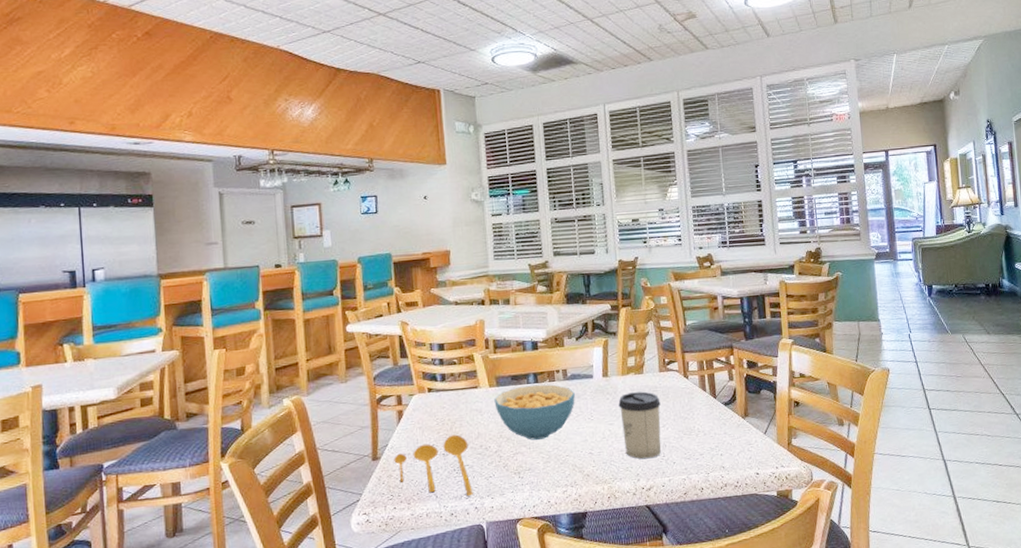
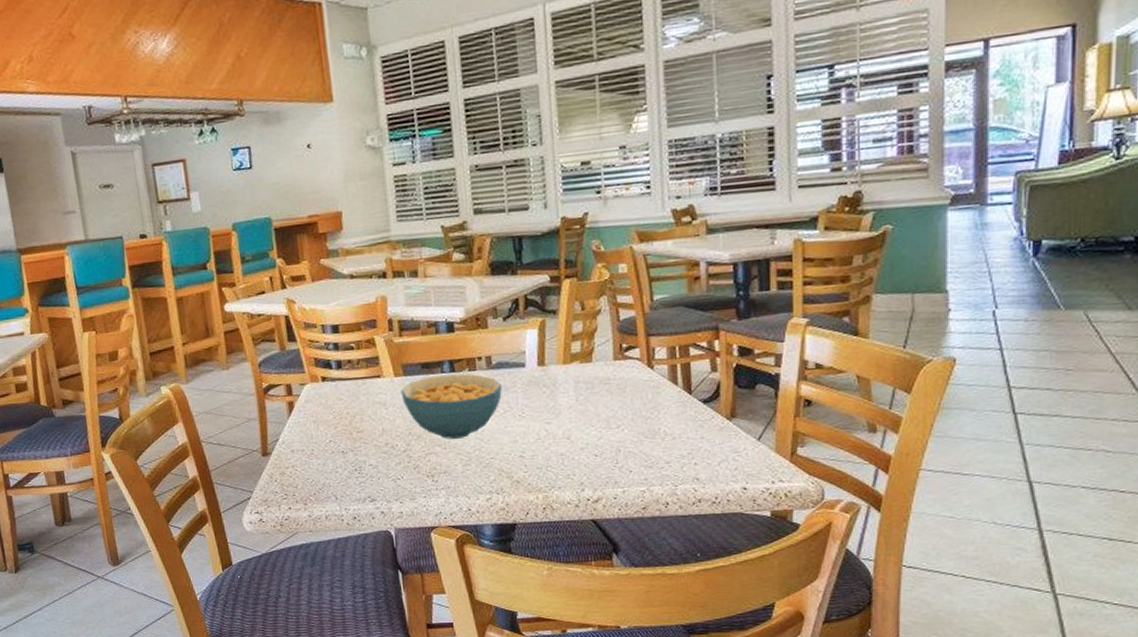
spoon: present [394,434,473,496] -> none [286,430,379,500]
cup: present [618,391,661,460] -> none [558,384,615,466]

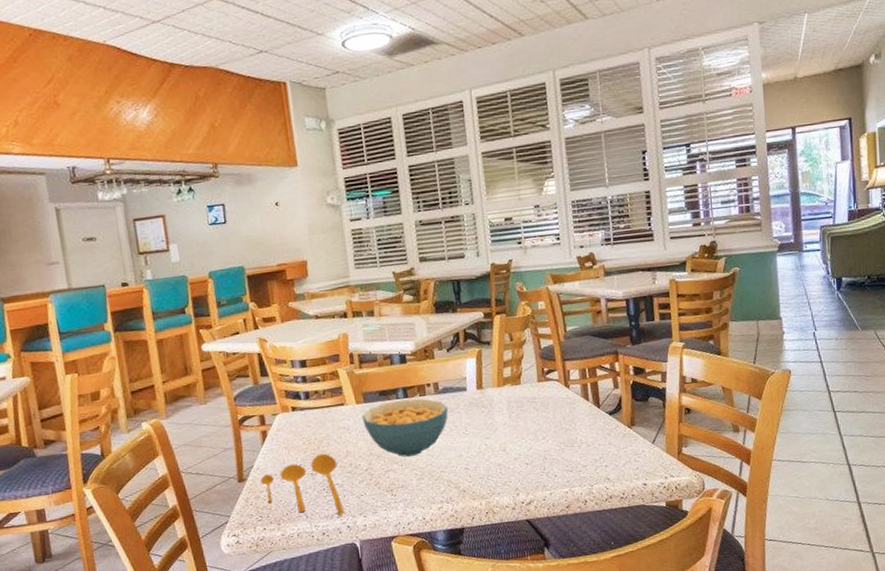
spoon: none [286,430,379,500] -> present [260,453,345,516]

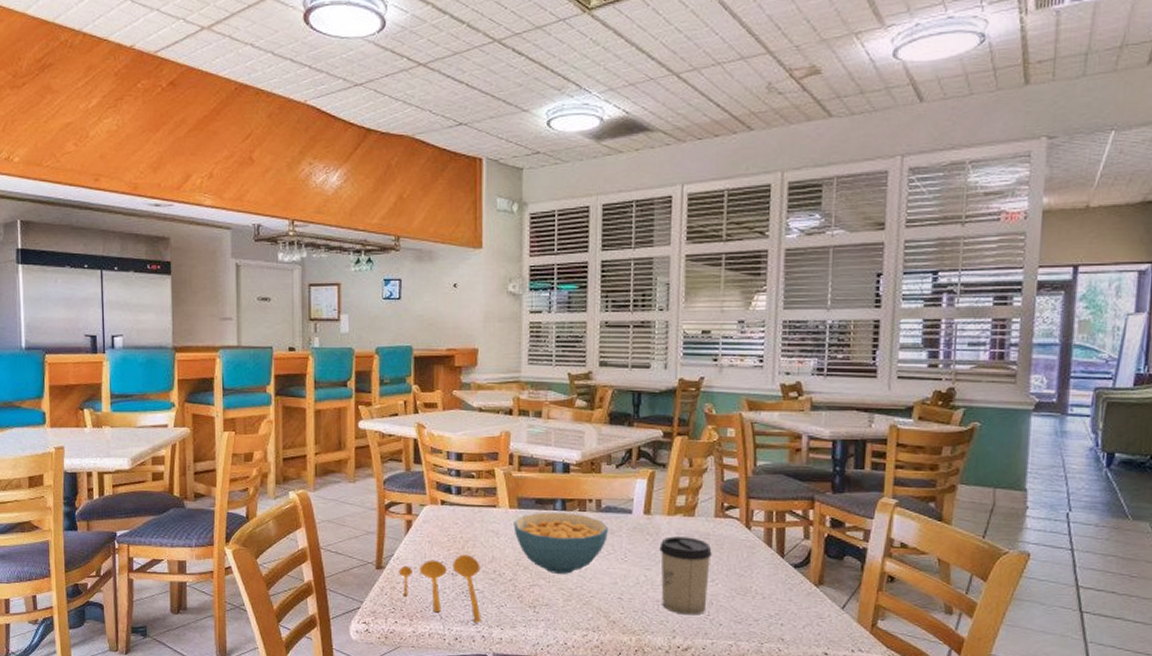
cup: none [494,403,542,473] -> present [659,536,712,615]

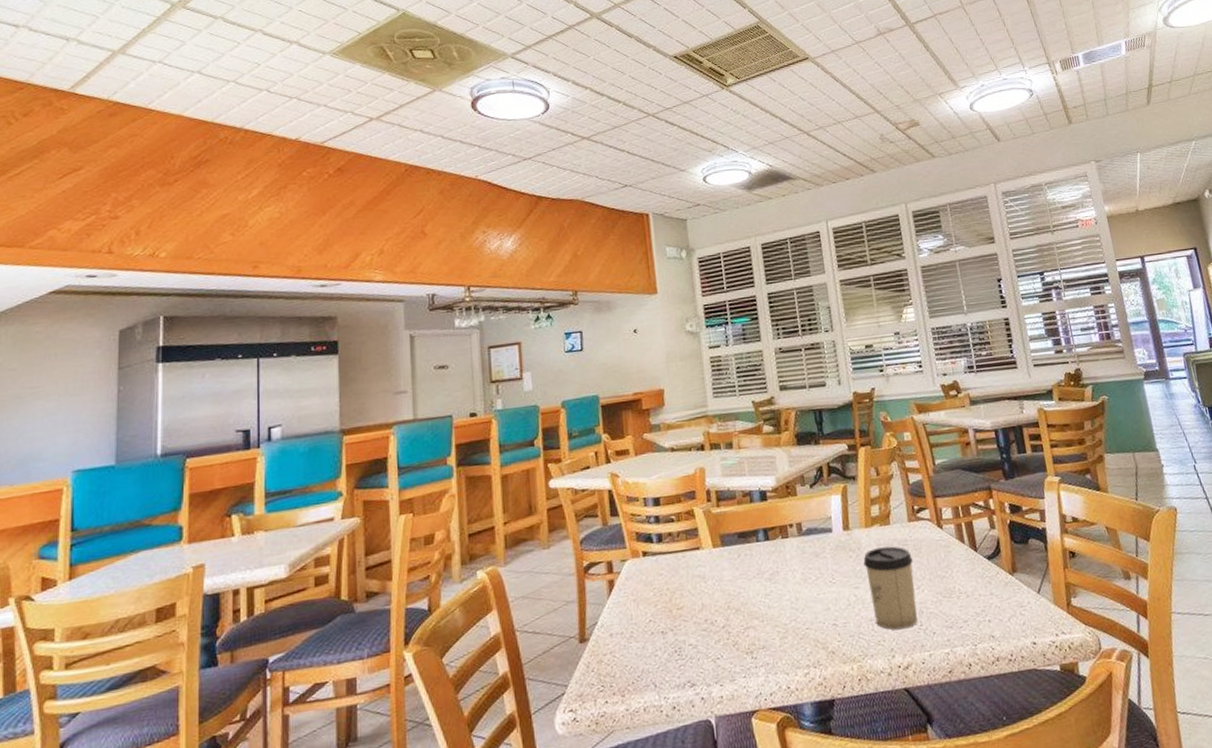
spoon: present [399,554,481,623] -> none [604,607,699,684]
cereal bowl: present [514,512,608,574] -> none [719,541,813,611]

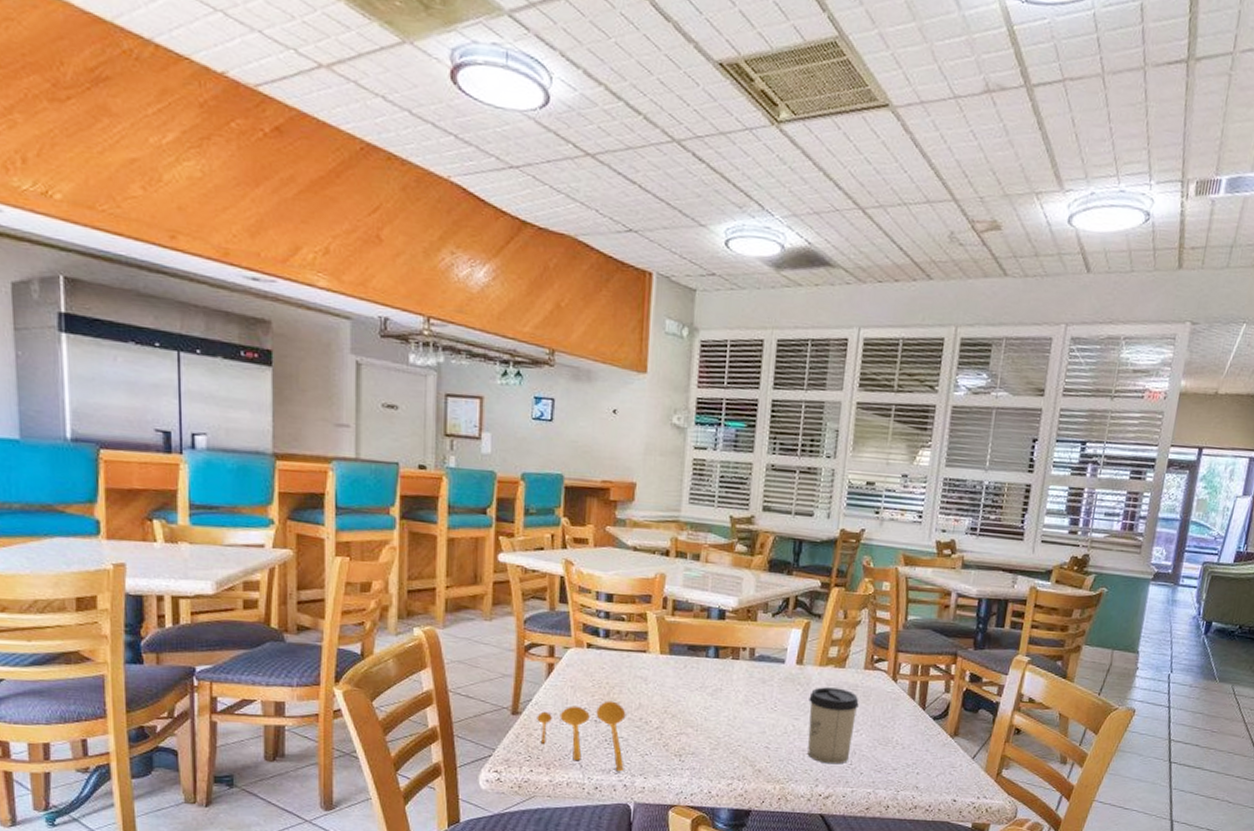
spoon: none [604,607,699,684] -> present [537,701,626,772]

